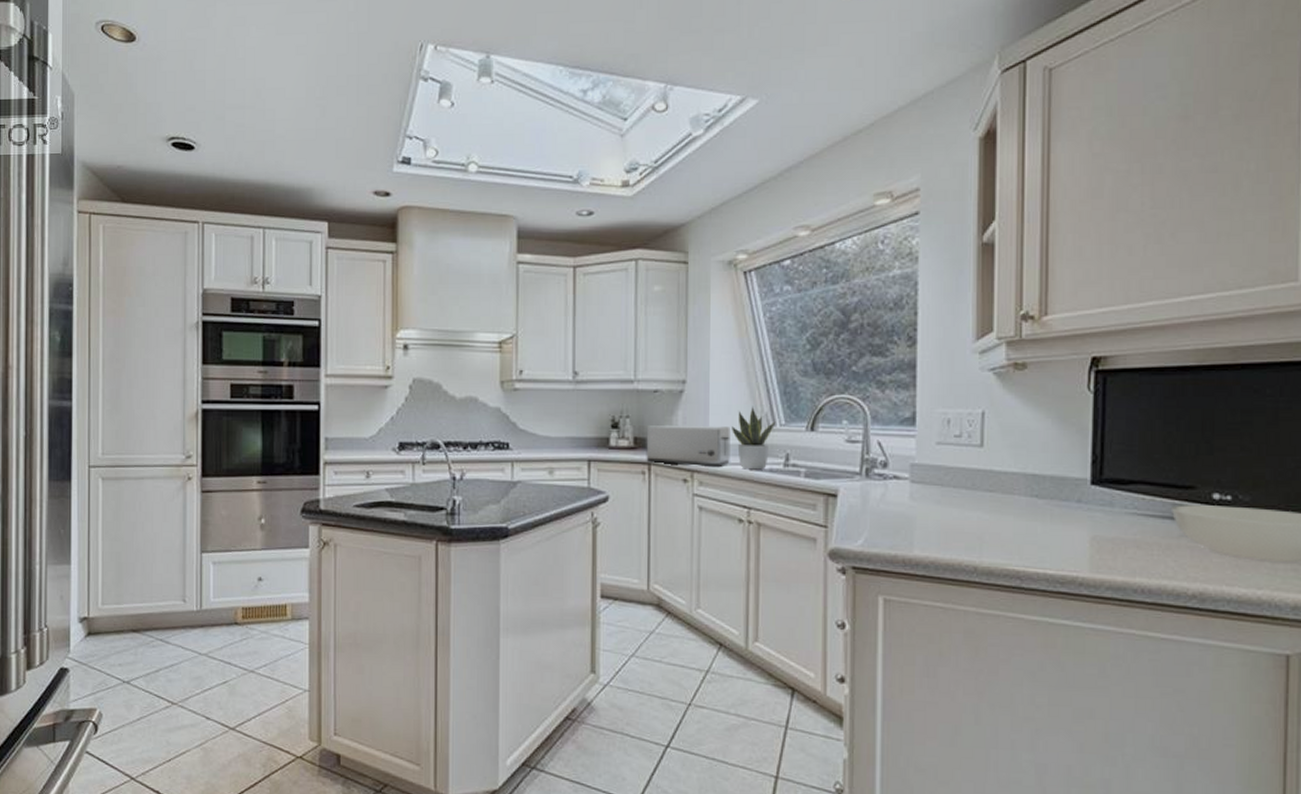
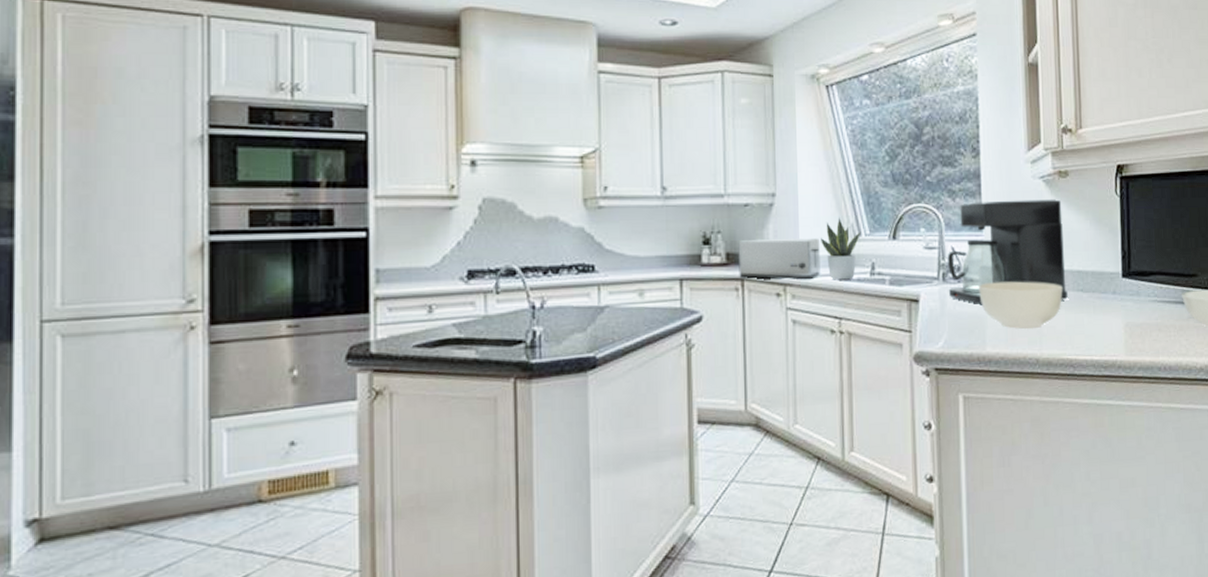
coffee maker: none [872,393,1018,506] -> present [947,199,1068,304]
bowl: none [907,481,1012,535] -> present [978,281,1063,330]

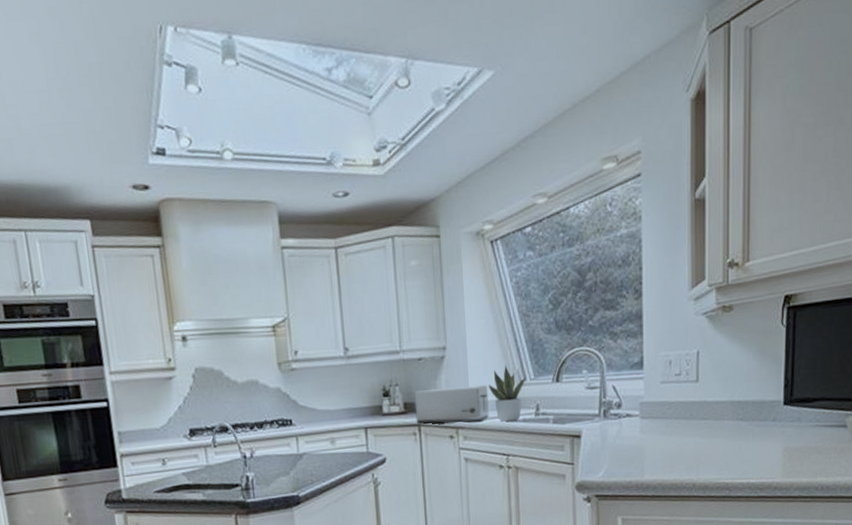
coffee maker: present [947,199,1068,304] -> none [608,334,727,437]
bowl: present [978,281,1063,330] -> none [638,413,722,458]

